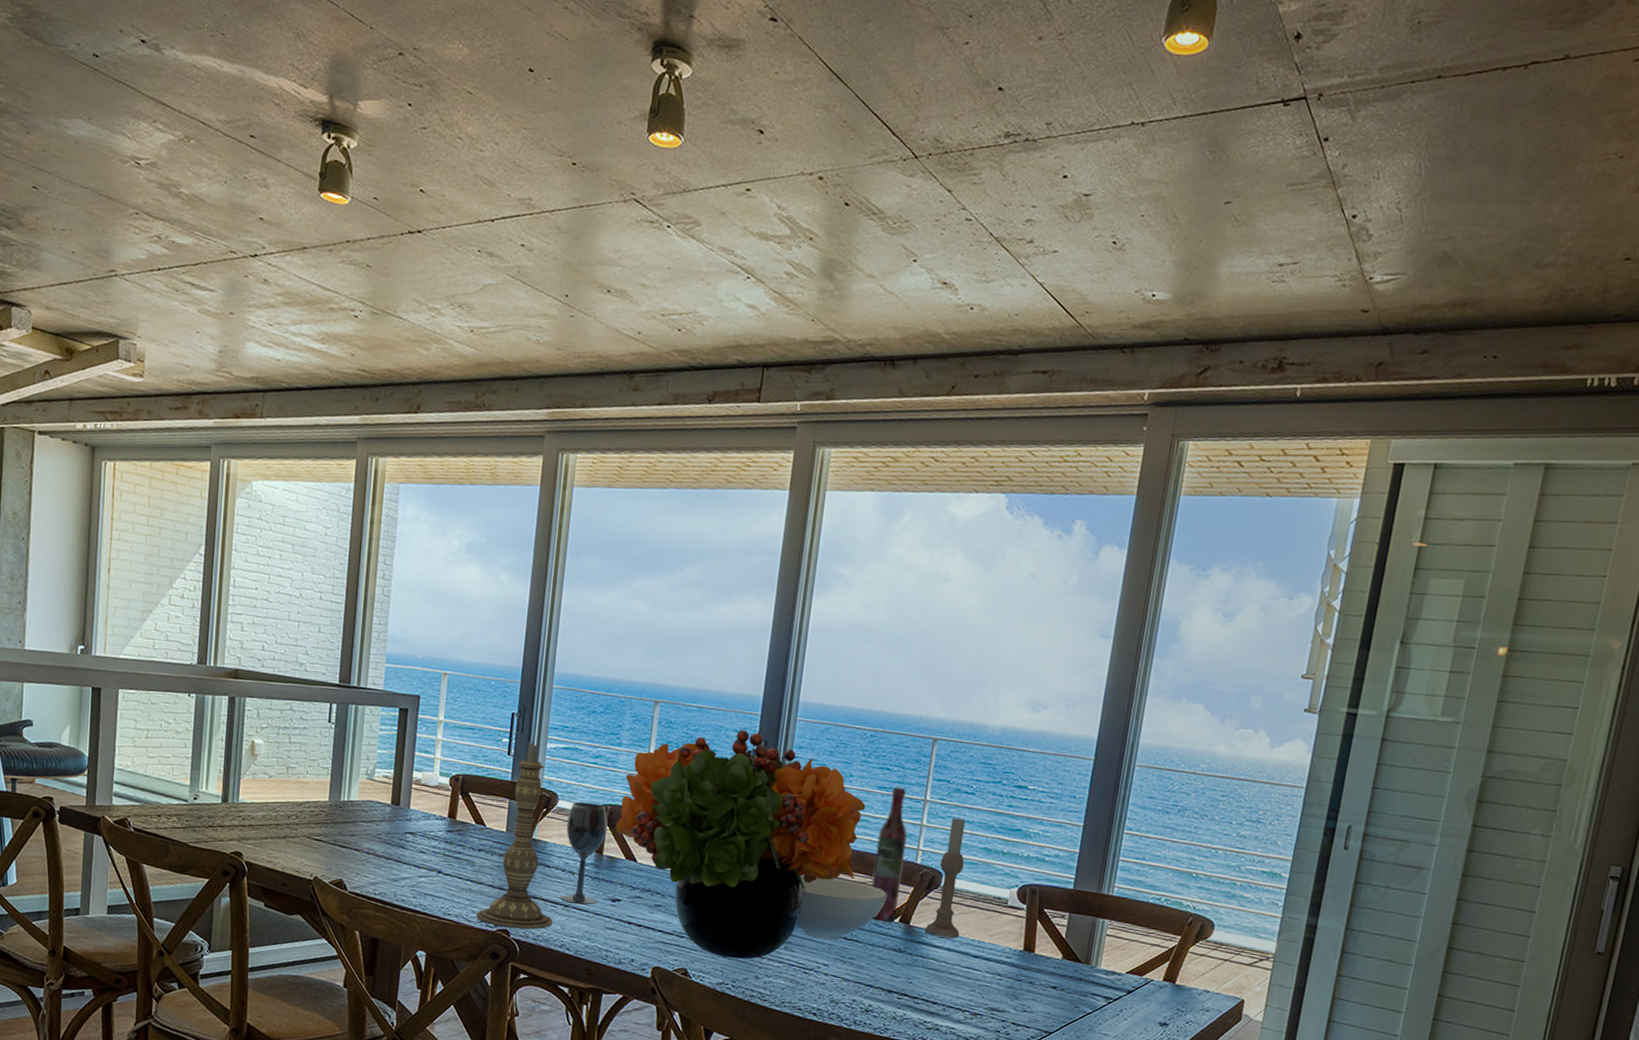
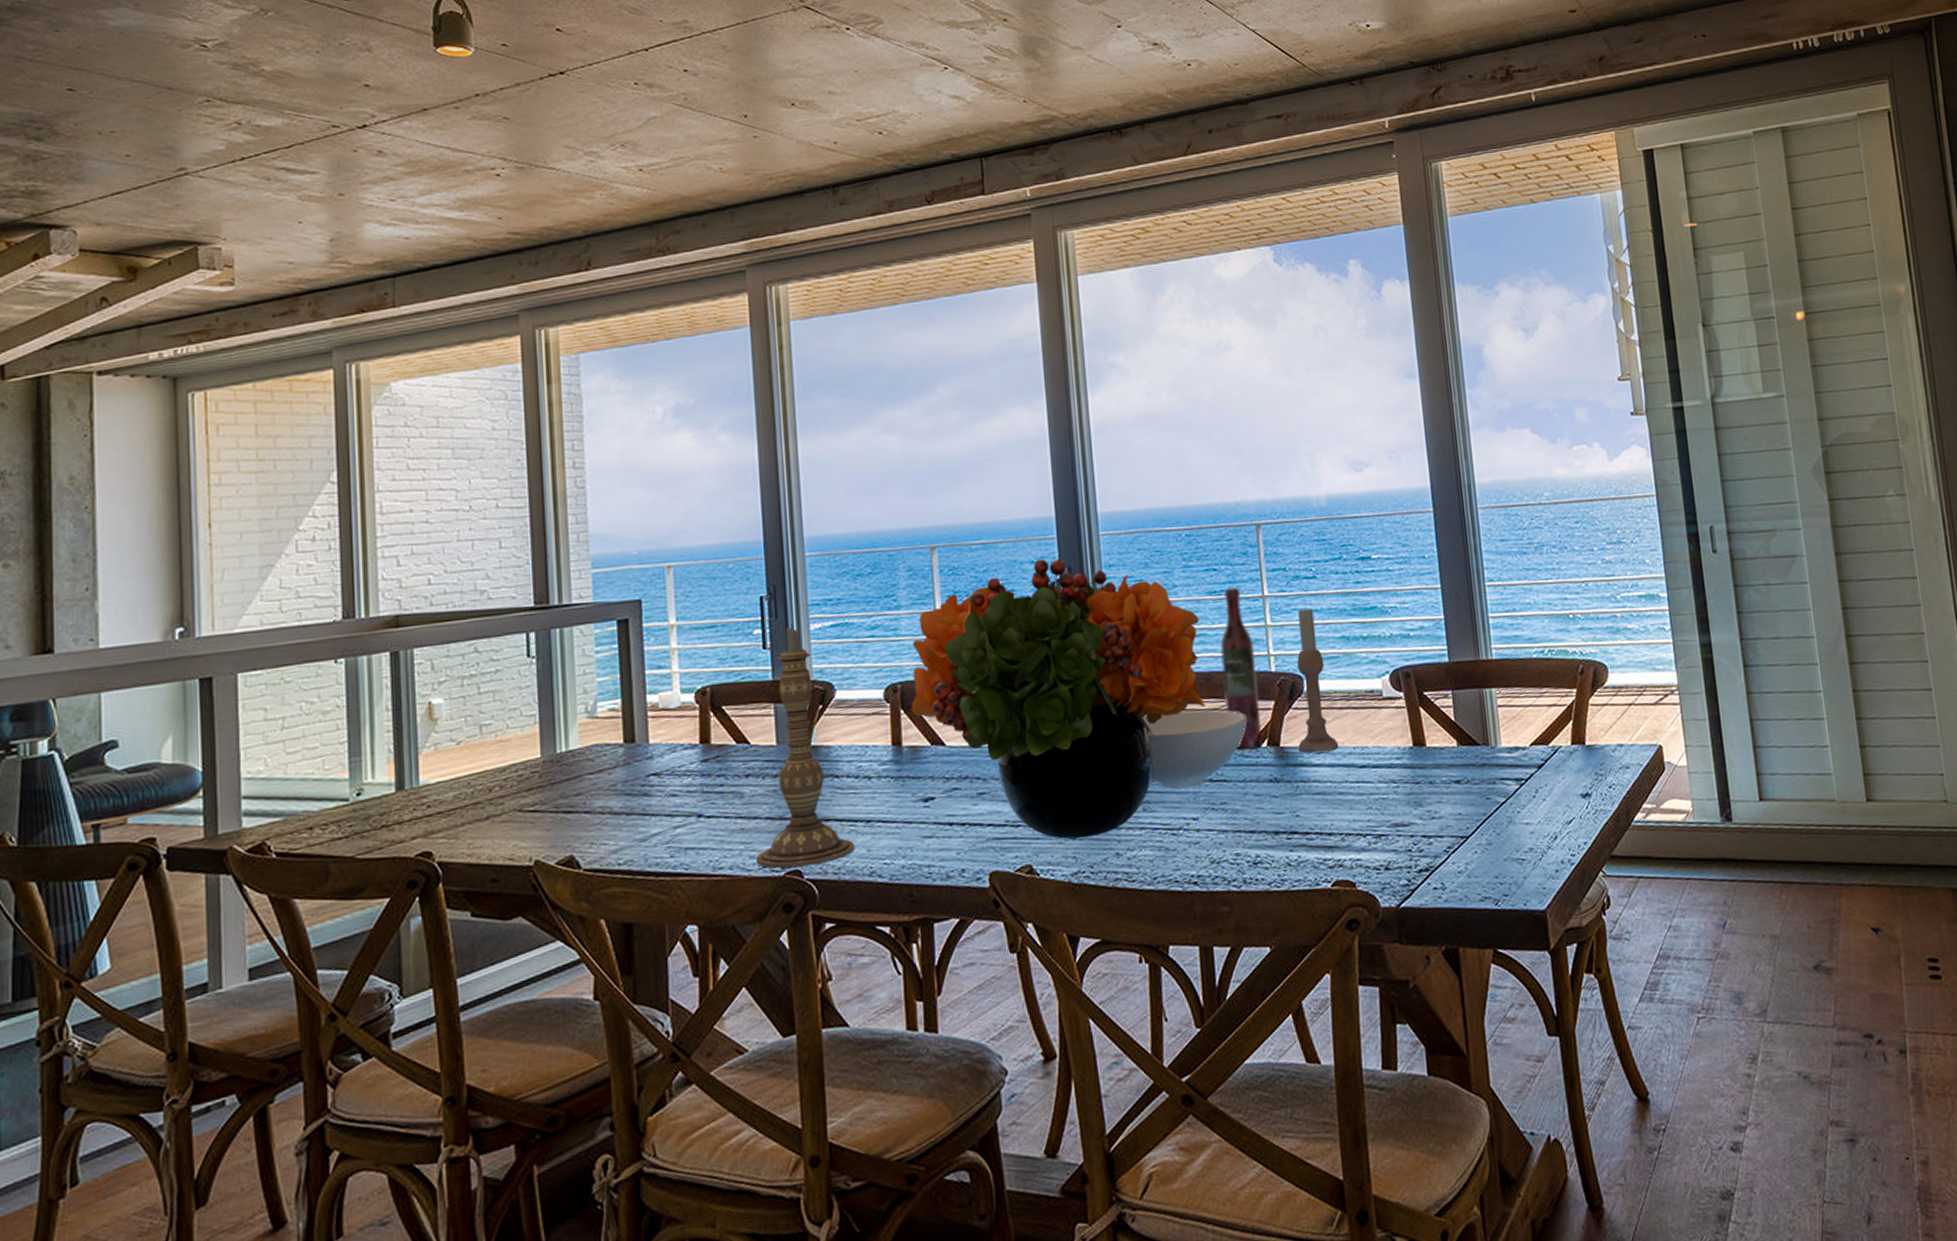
wine glass: present [560,802,608,905] -> none [850,684,906,817]

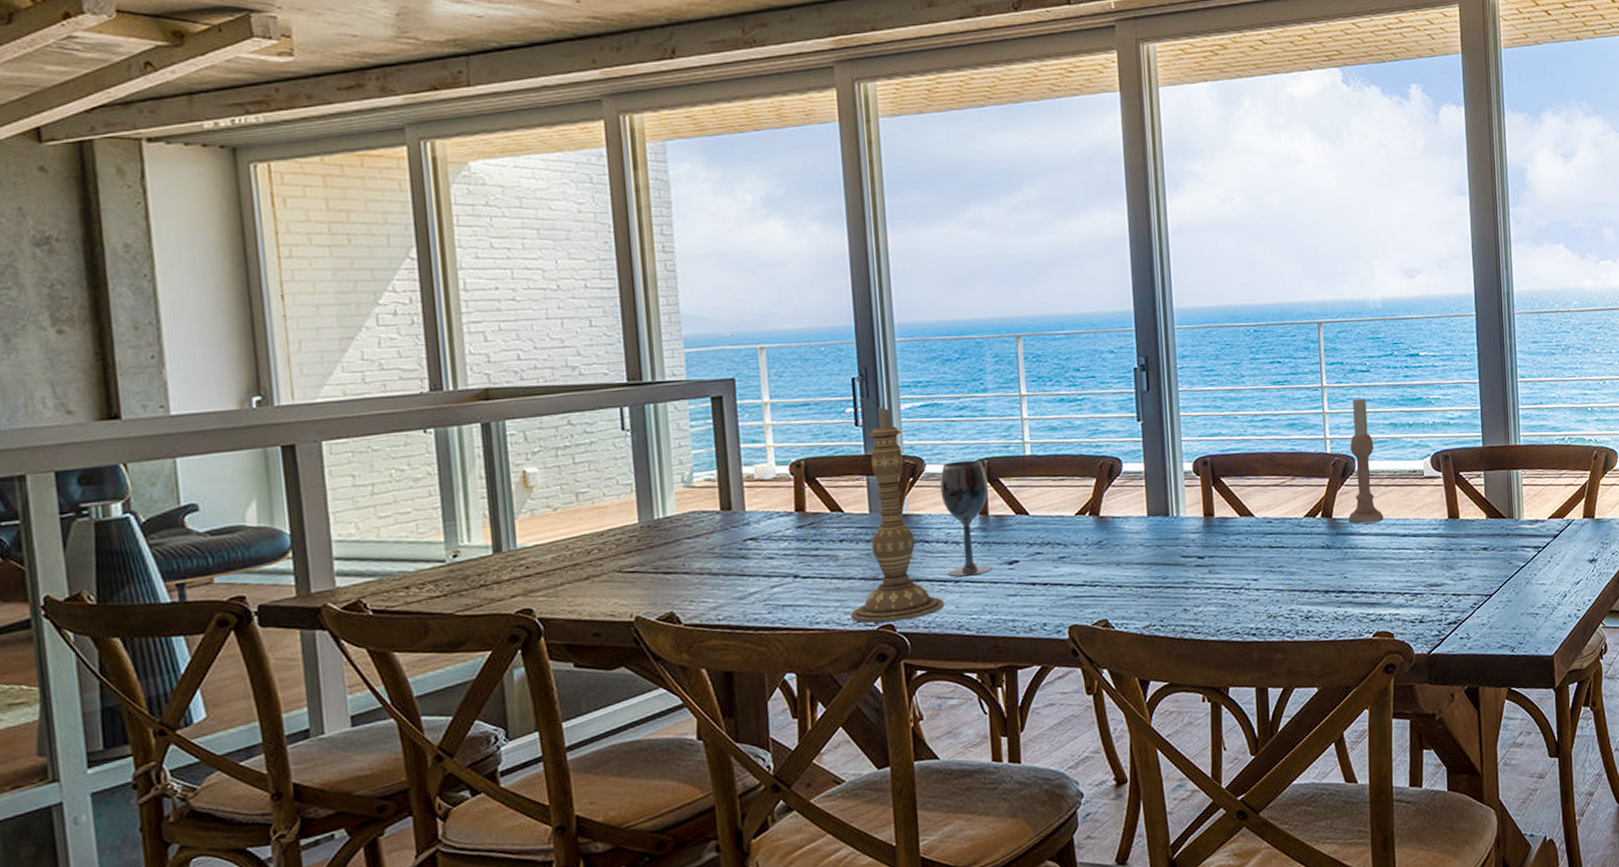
wine glass: none [850,684,906,817] -> present [939,460,992,578]
flower arrangement: present [911,558,1206,839] -> none [997,348,1267,597]
bowl: present [1142,709,1246,790] -> none [1210,485,1303,554]
wine bottle: present [1220,587,1262,752] -> none [1282,378,1317,523]

